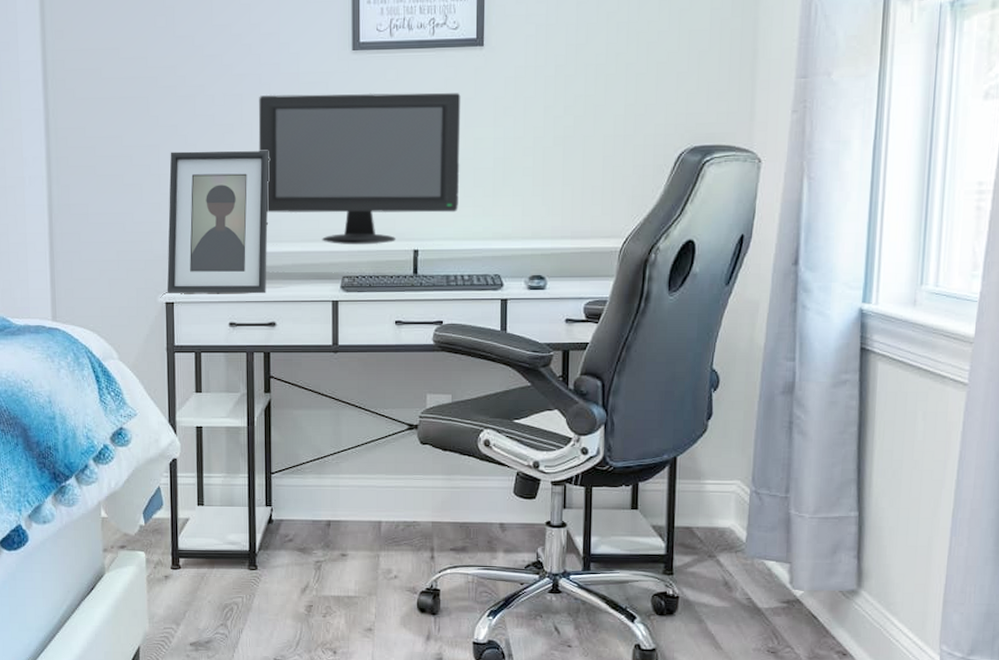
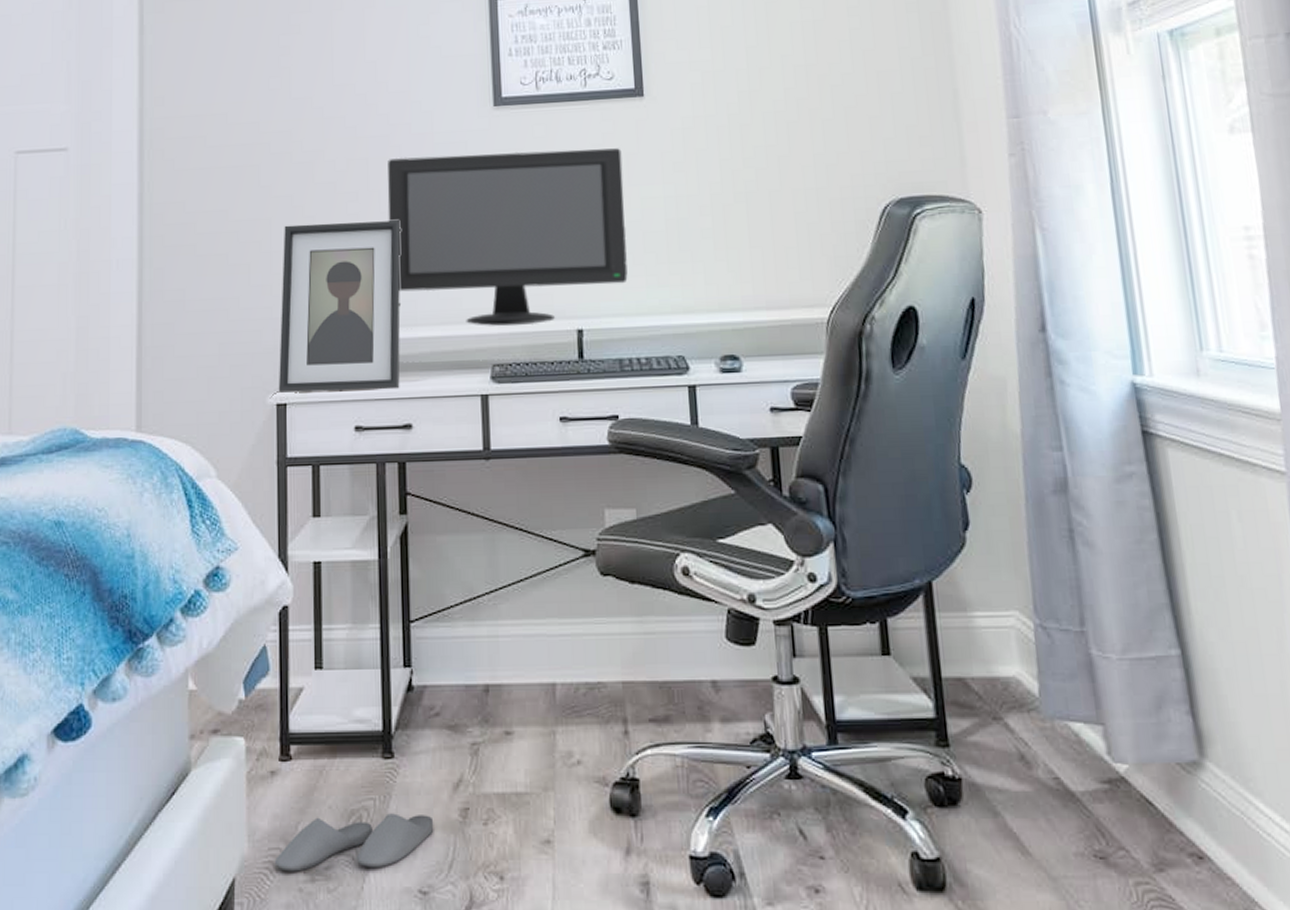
slippers: none [168,607,286,644] -> present [274,813,434,872]

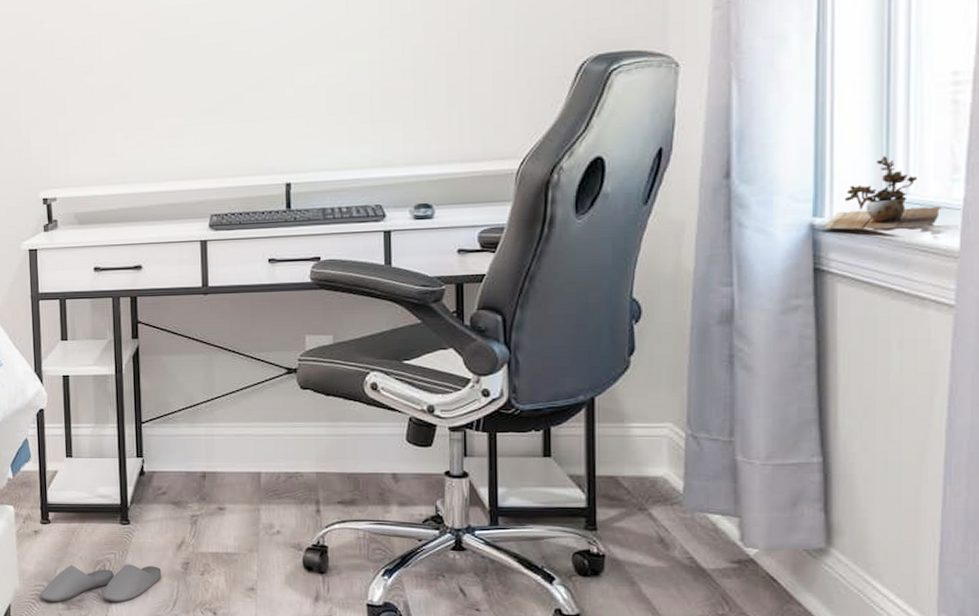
picture frame: present [278,220,402,393] -> none [29,90,132,240]
computer monitor: present [387,148,628,327] -> none [118,16,333,182]
succulent plant: none [1145,311,1257,390] -> present [824,155,942,230]

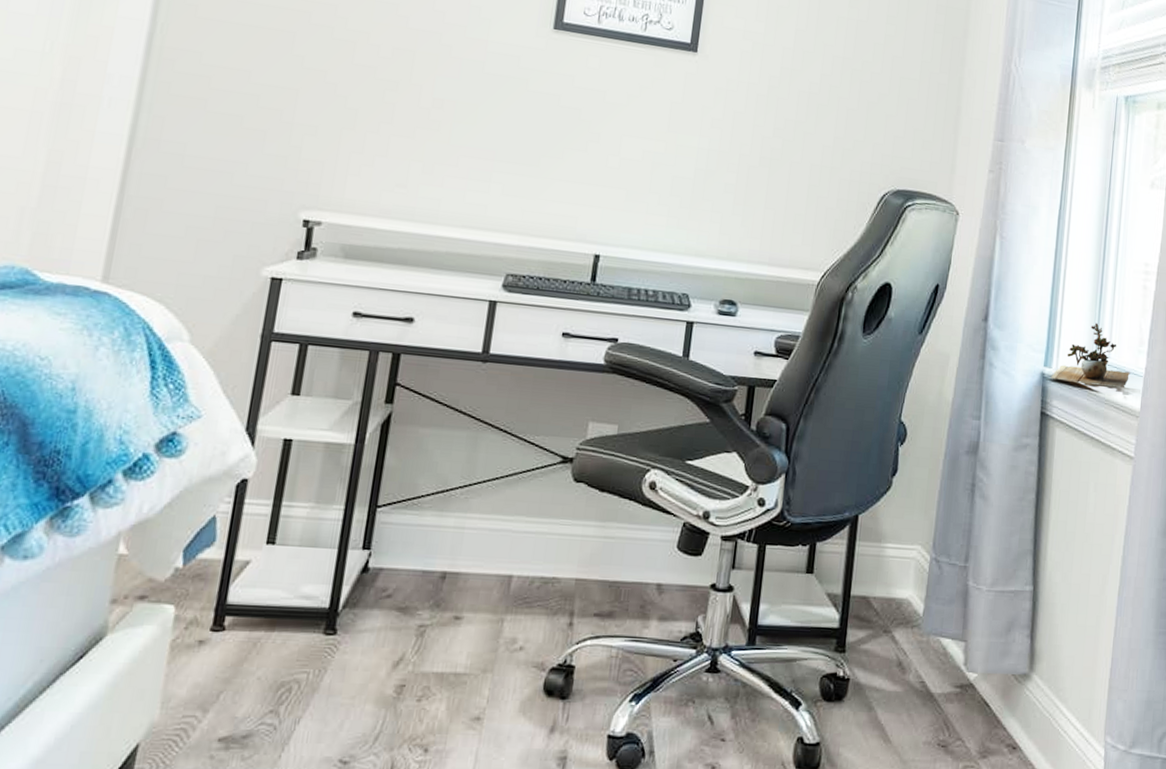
slippers: present [39,564,162,602] -> none [187,687,367,740]

